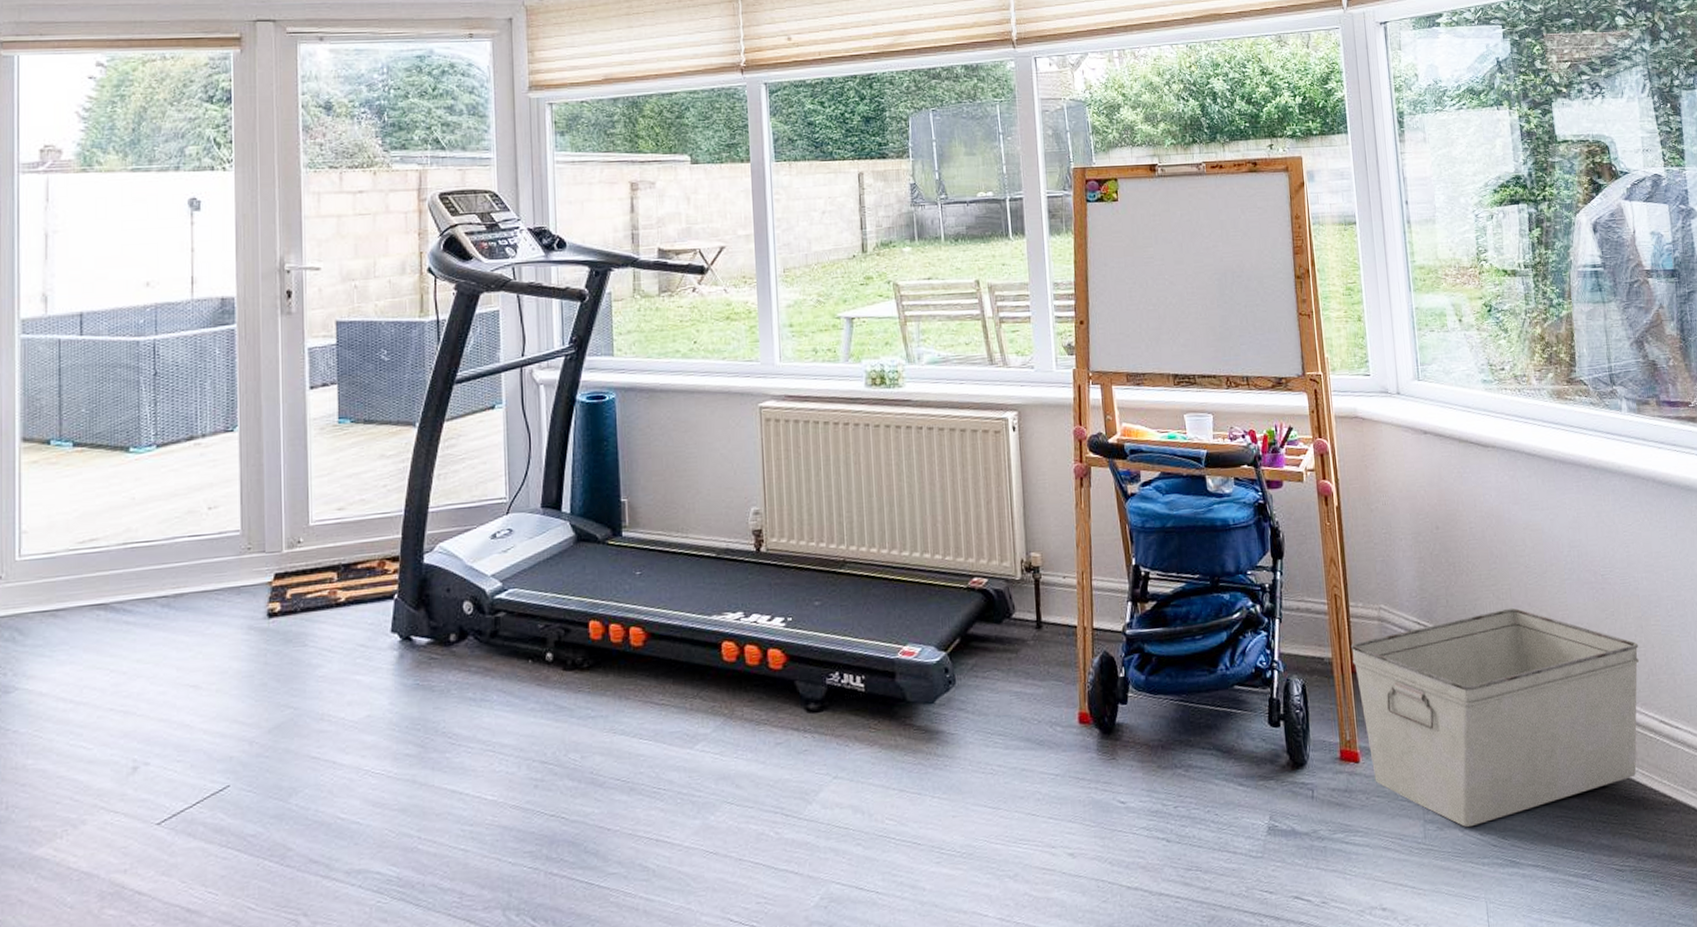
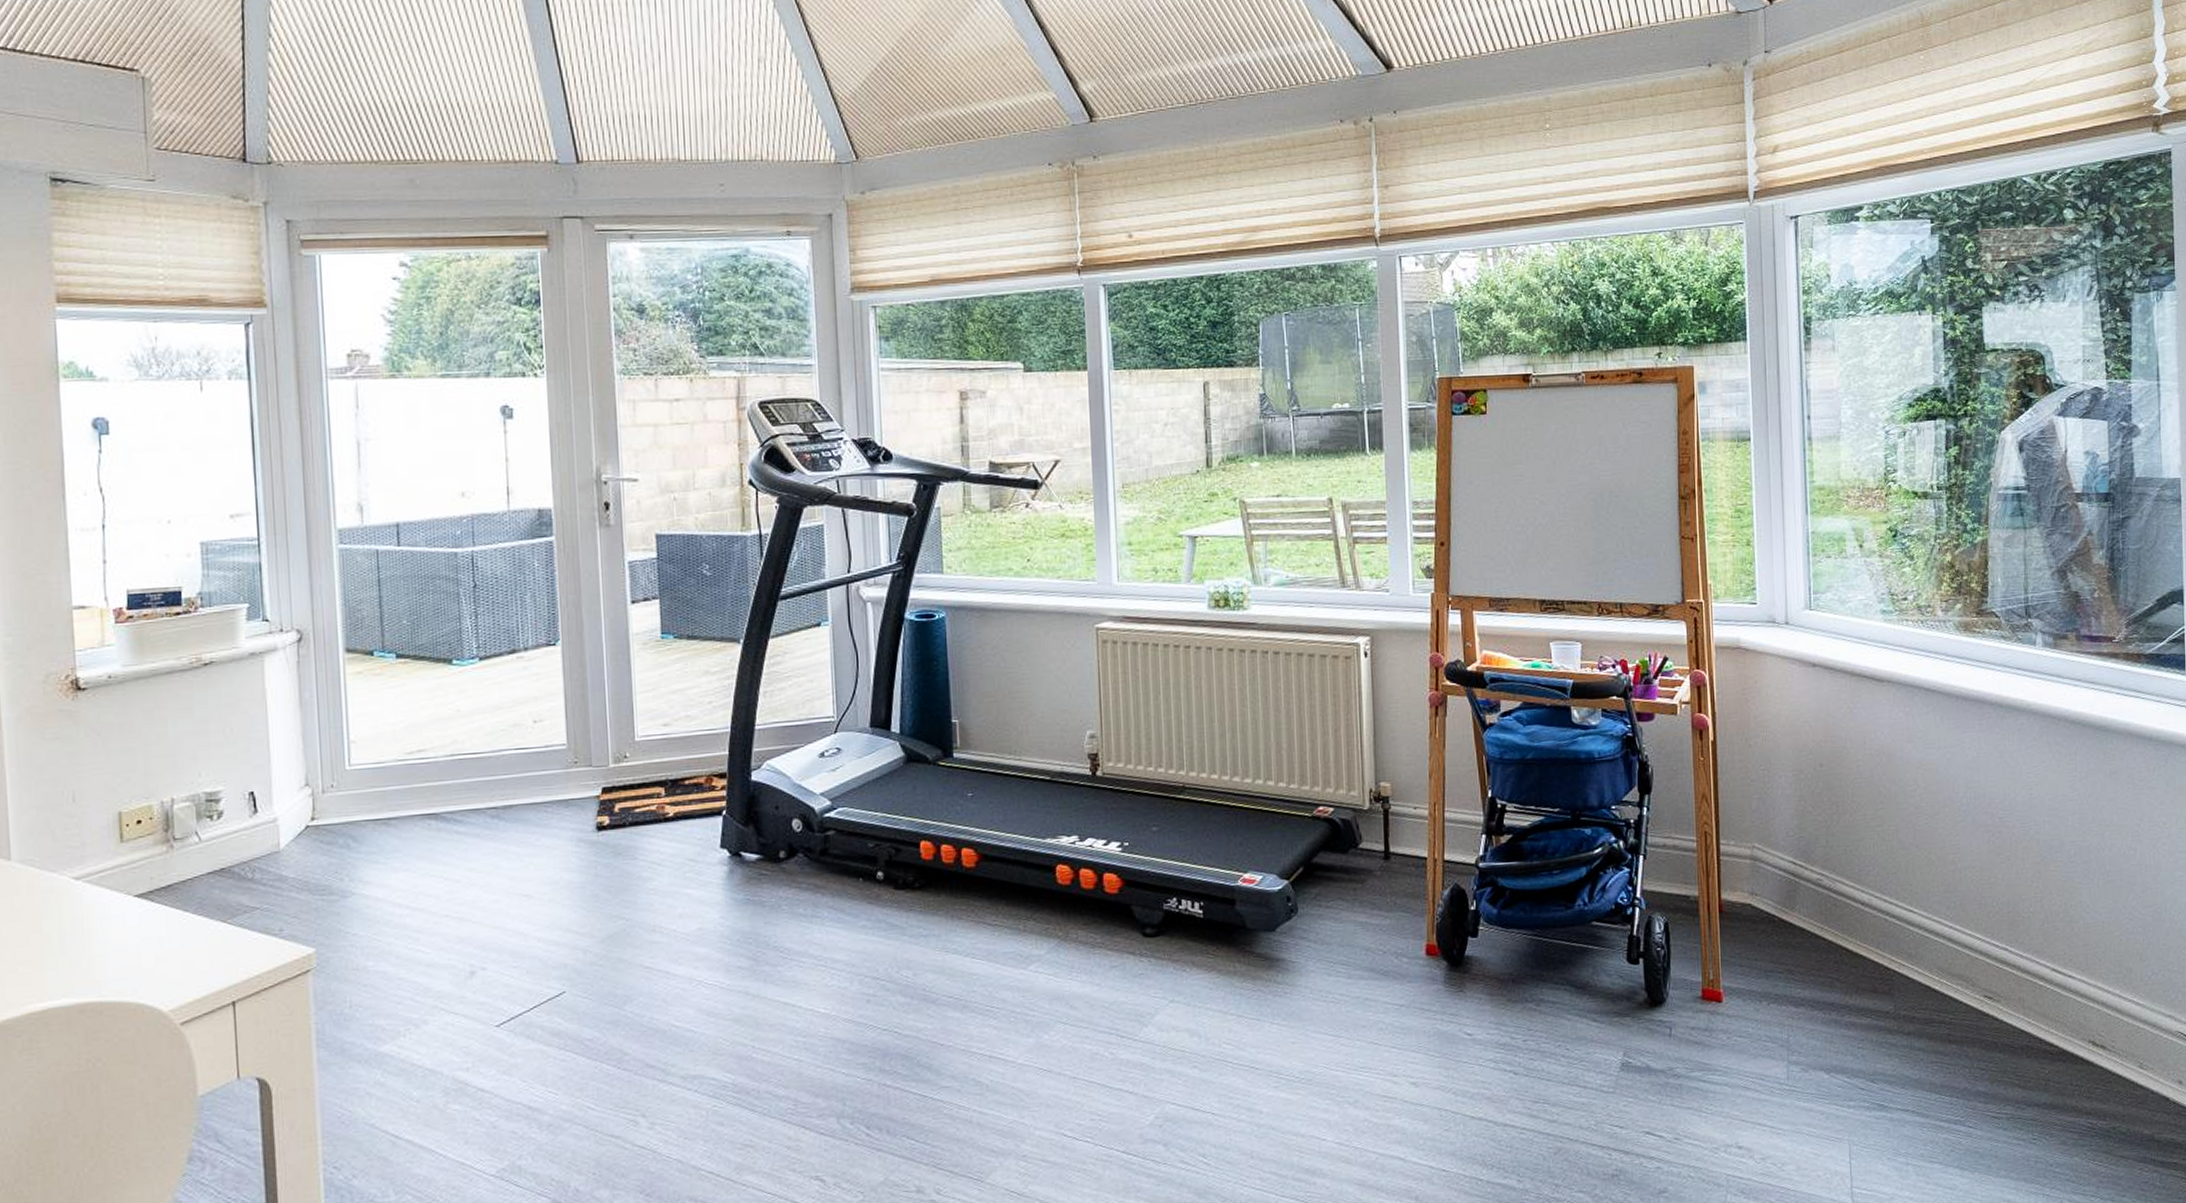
storage bin: present [1350,607,1640,828] -> none [1719,849,2035,1070]

